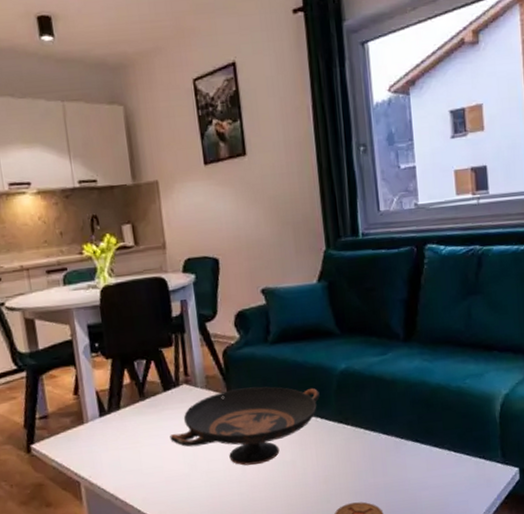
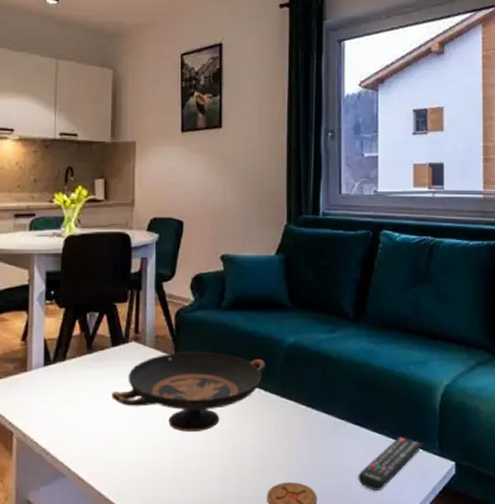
remote control: none [422,449,486,503] -> present [358,437,423,491]

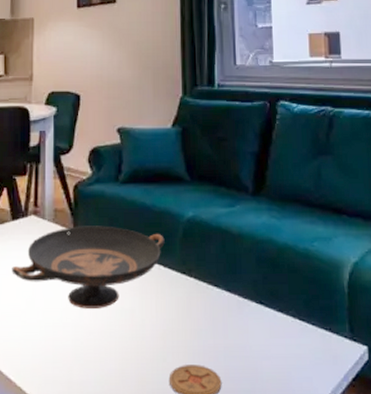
remote control: present [358,437,423,491] -> none [264,318,332,376]

